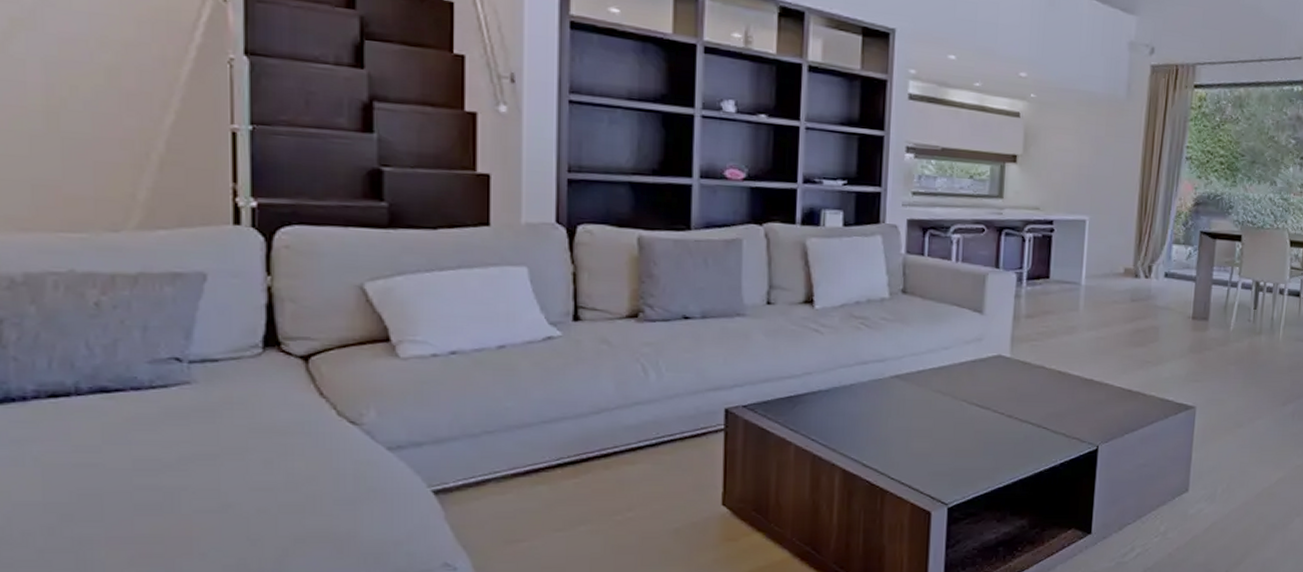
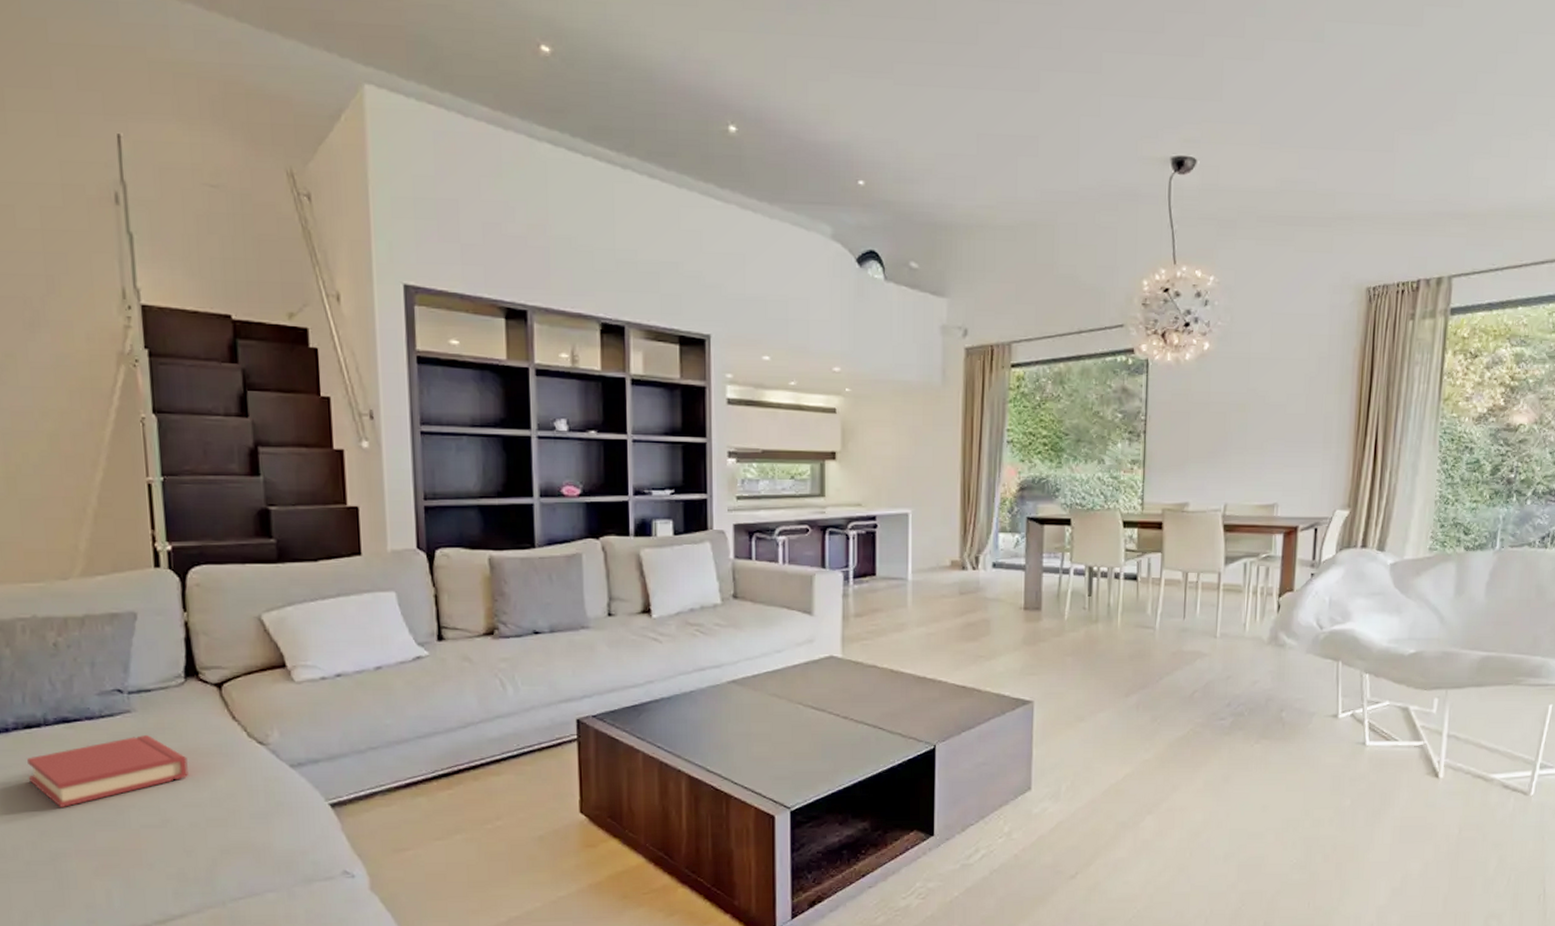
hardback book: none [49,410,259,489] -> present [27,735,188,809]

